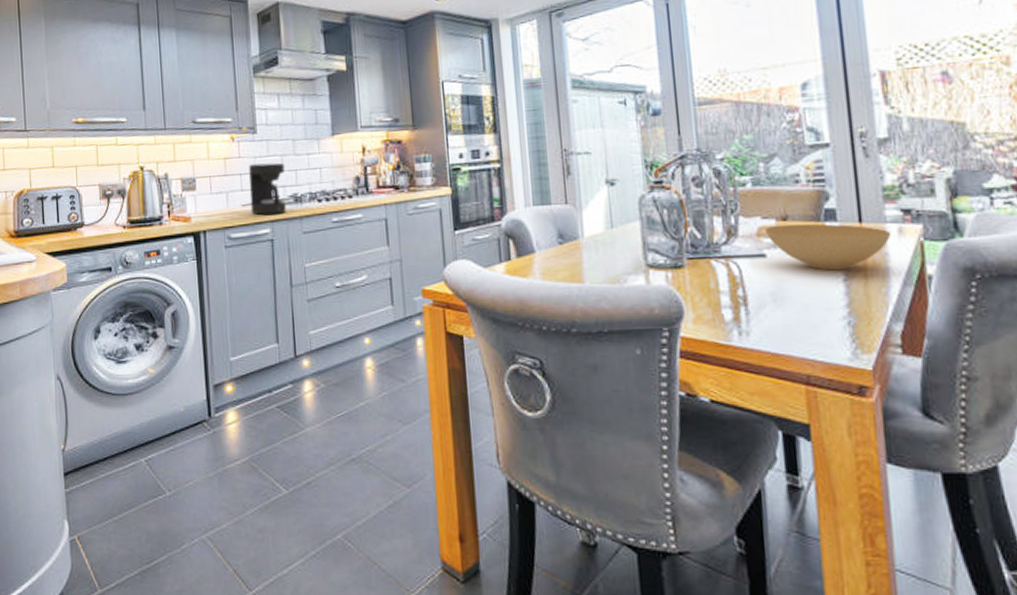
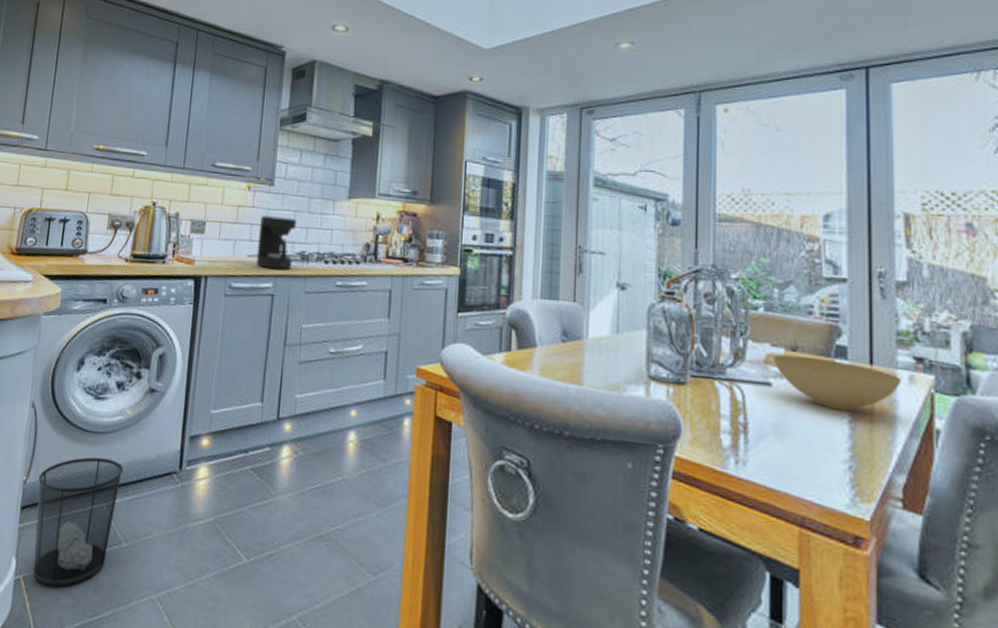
waste bin: none [75,417,156,542] -> present [33,457,124,588]

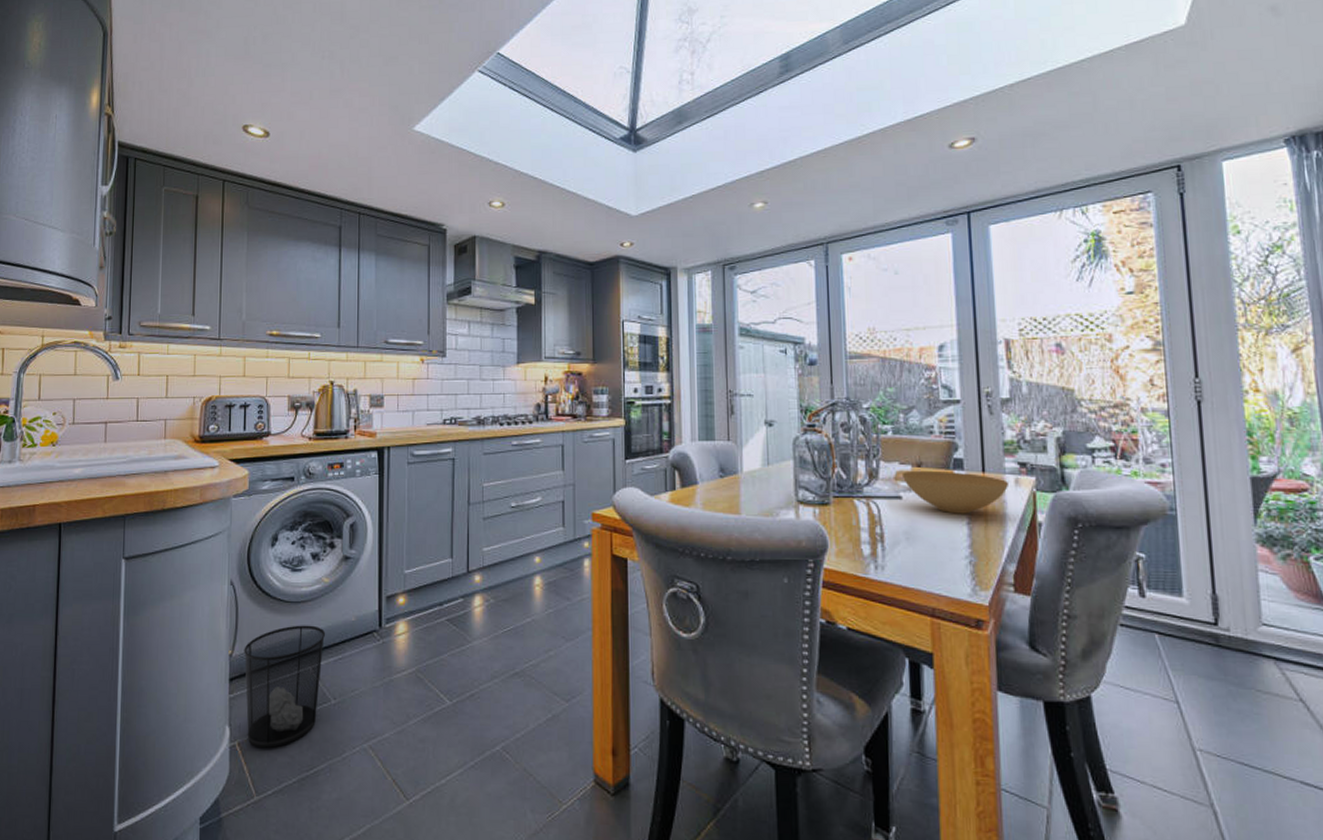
coffee maker: present [256,216,297,271] -> none [435,386,470,435]

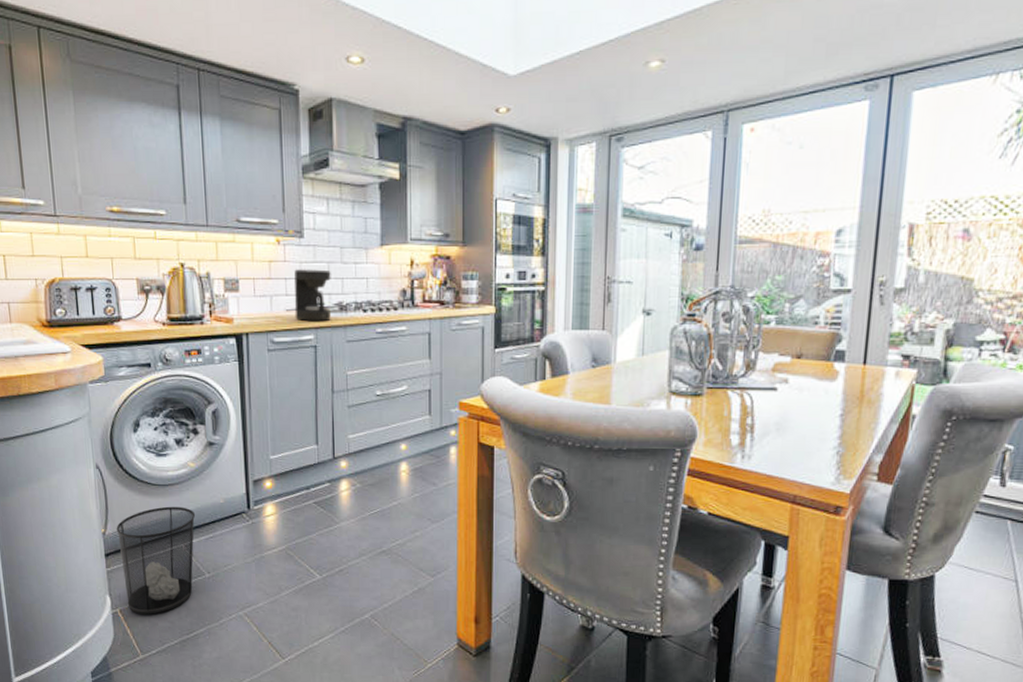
coffee maker: none [435,386,470,435] -> present [294,269,331,322]
bowl: present [901,470,1008,514] -> none [779,362,888,406]

